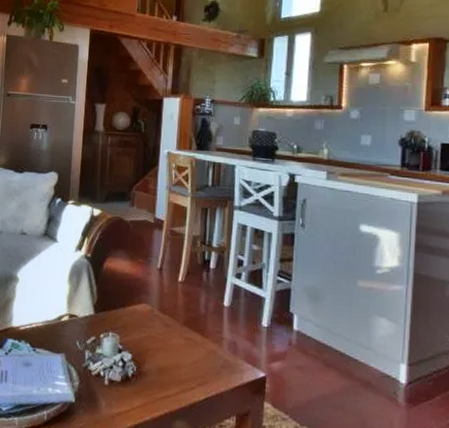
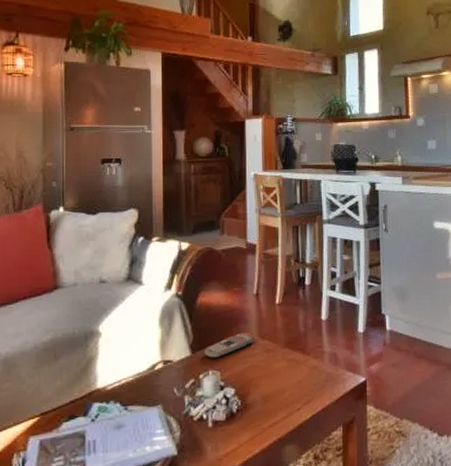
remote control: none [106,302,154,323] -> present [204,333,254,359]

